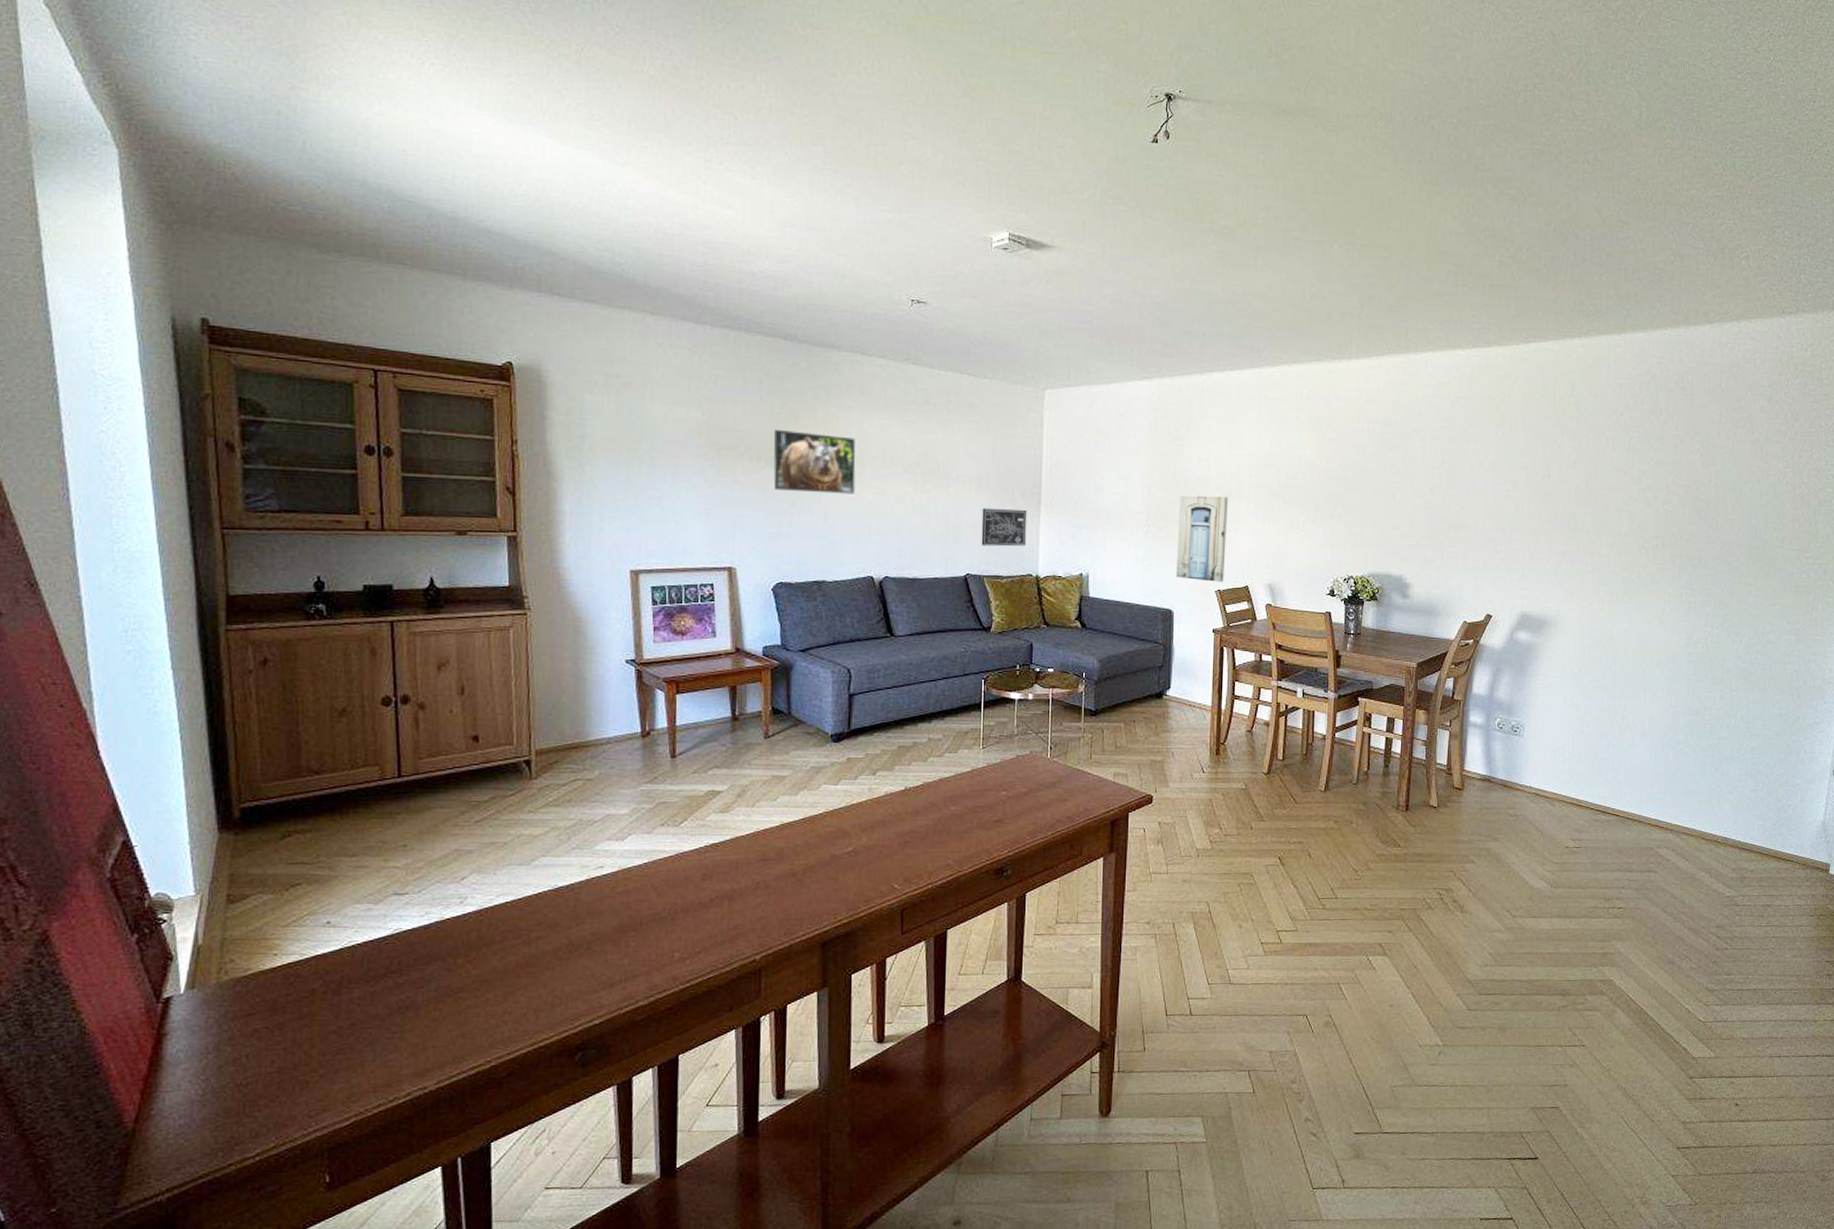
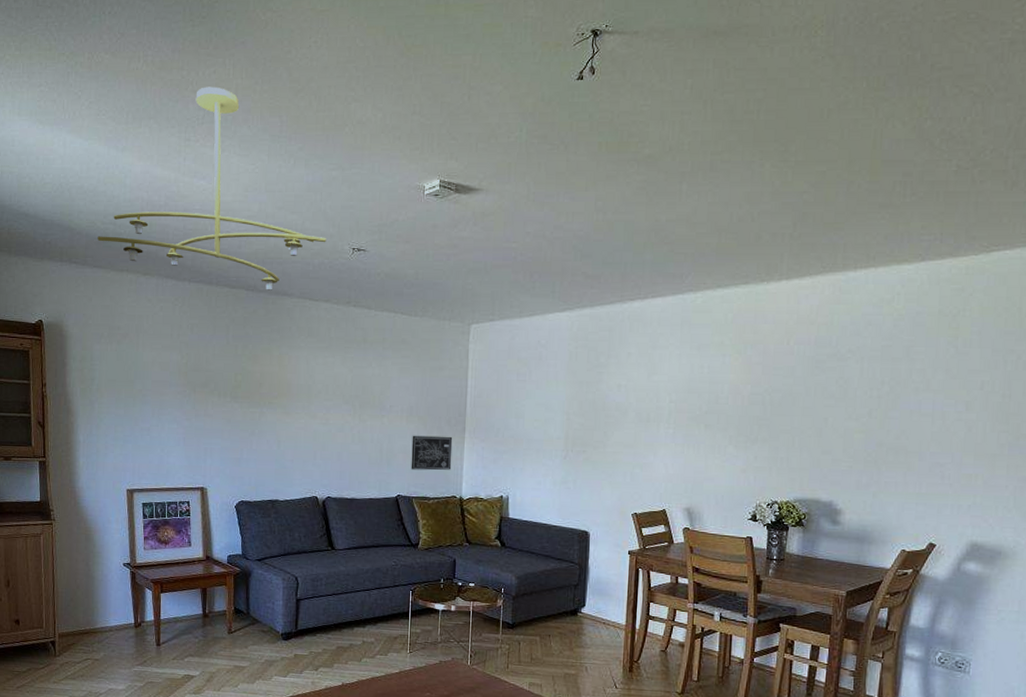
ceiling light fixture: none [589,102,881,341] -> present [97,86,326,290]
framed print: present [773,429,856,495] -> none [237,368,304,424]
wall art: present [1176,495,1229,582] -> none [593,421,647,506]

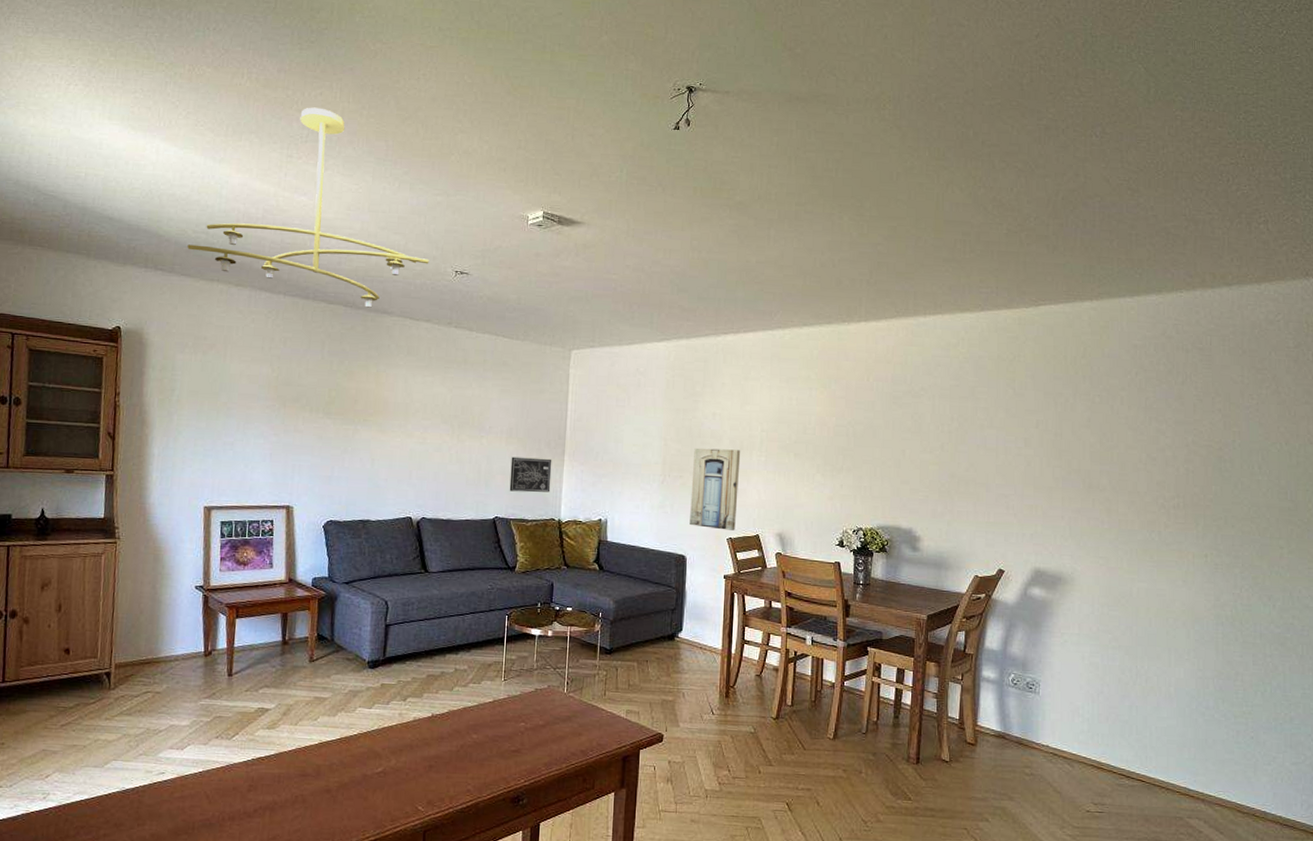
wall art: none [593,421,647,506] -> present [690,448,741,531]

